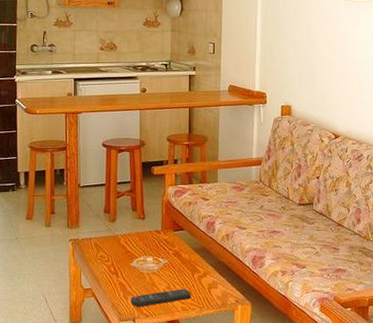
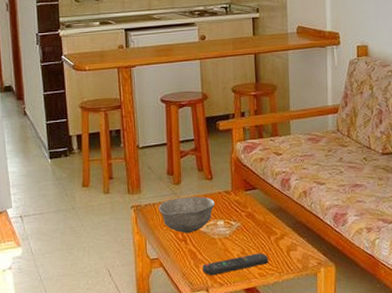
bowl: none [94,234,145,267] -> present [158,196,215,234]

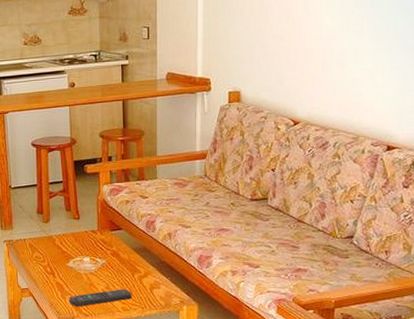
bowl: present [158,196,215,234] -> none [29,234,81,268]

